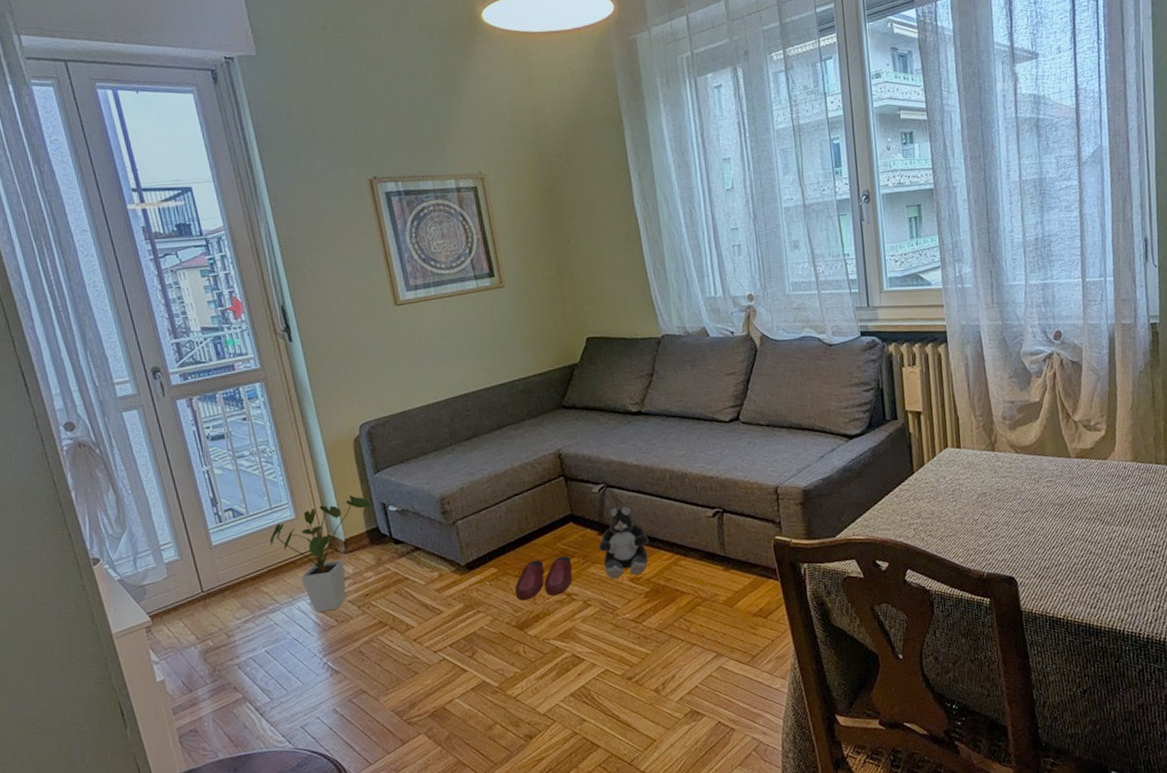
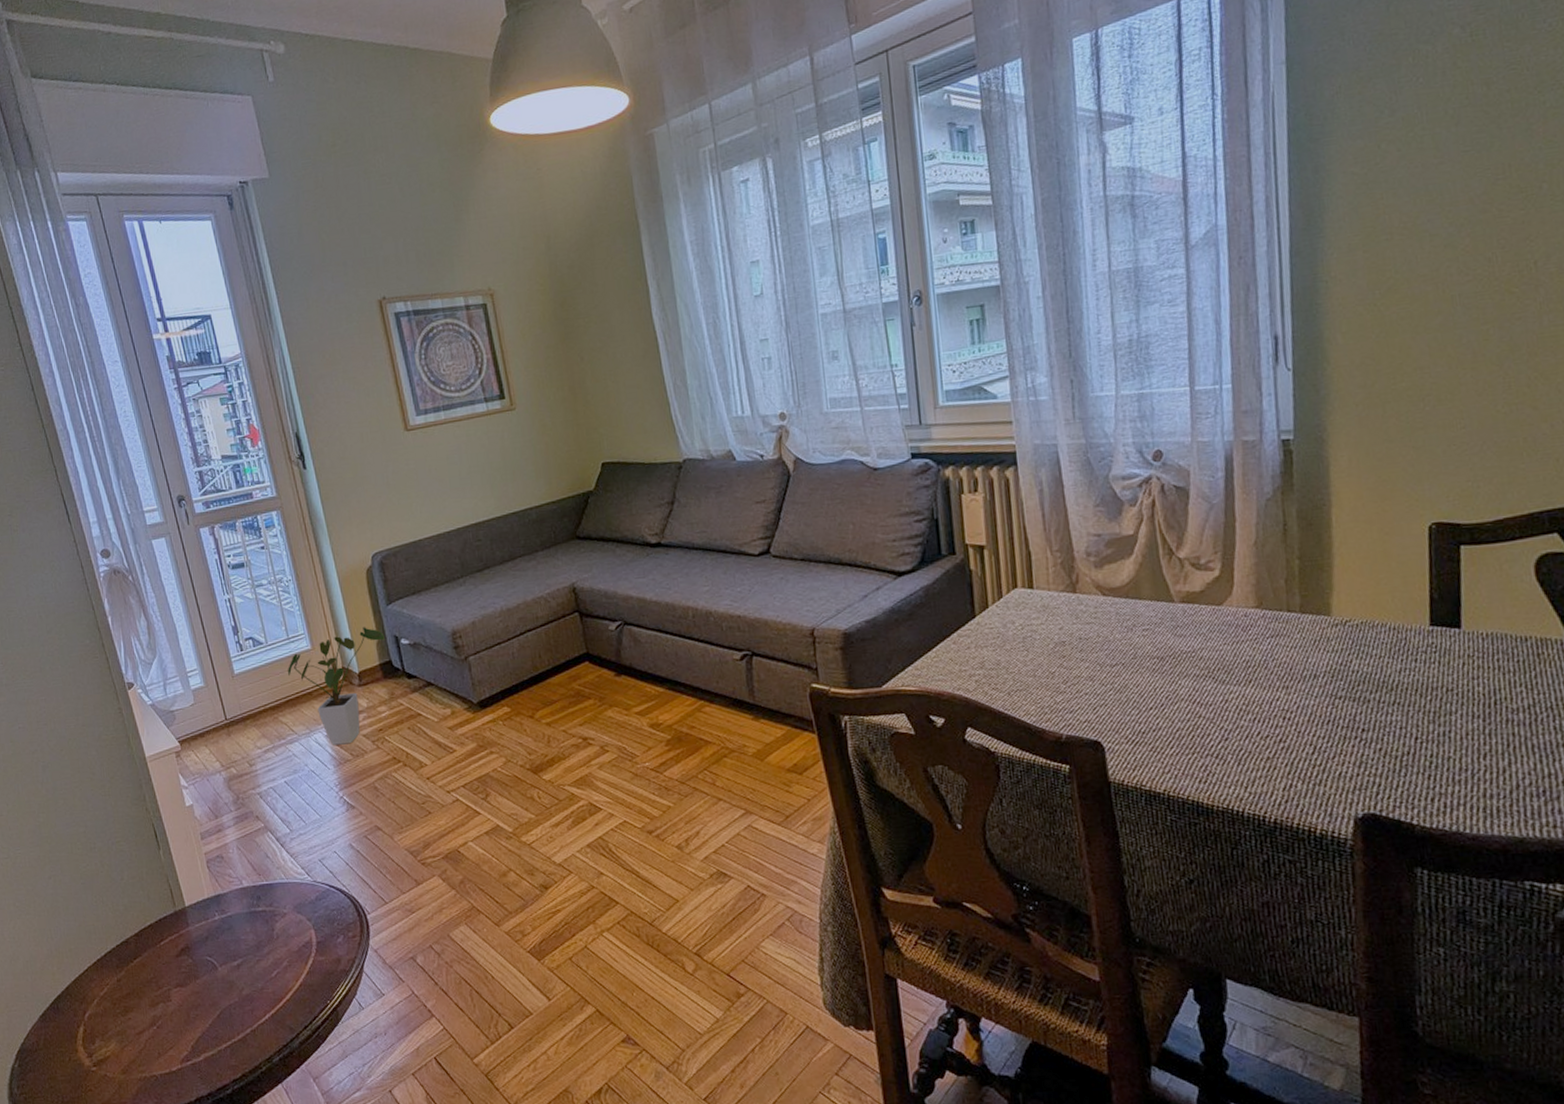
slippers: present [514,556,573,601] -> none [528,697,589,743]
plush toy: present [599,505,649,580] -> none [616,644,671,725]

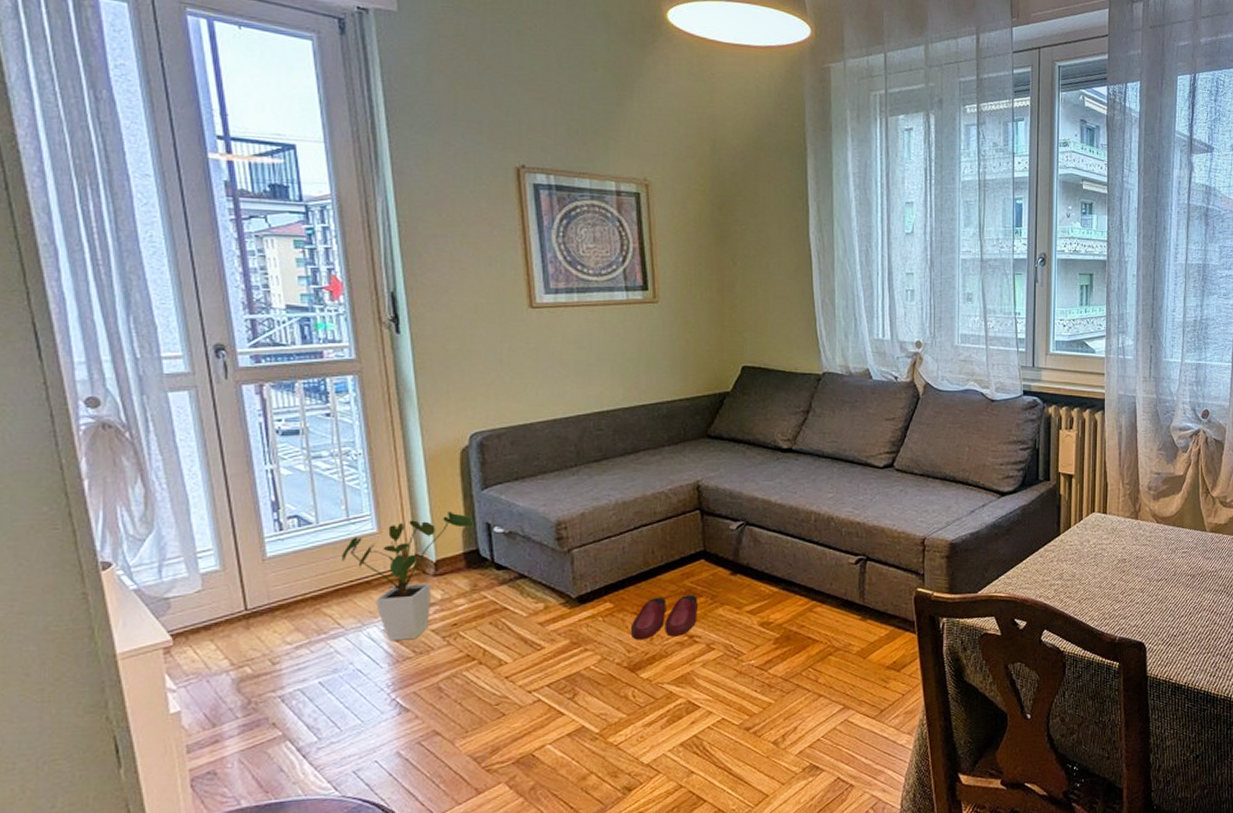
slippers: none [528,697,589,743] -> present [630,595,698,640]

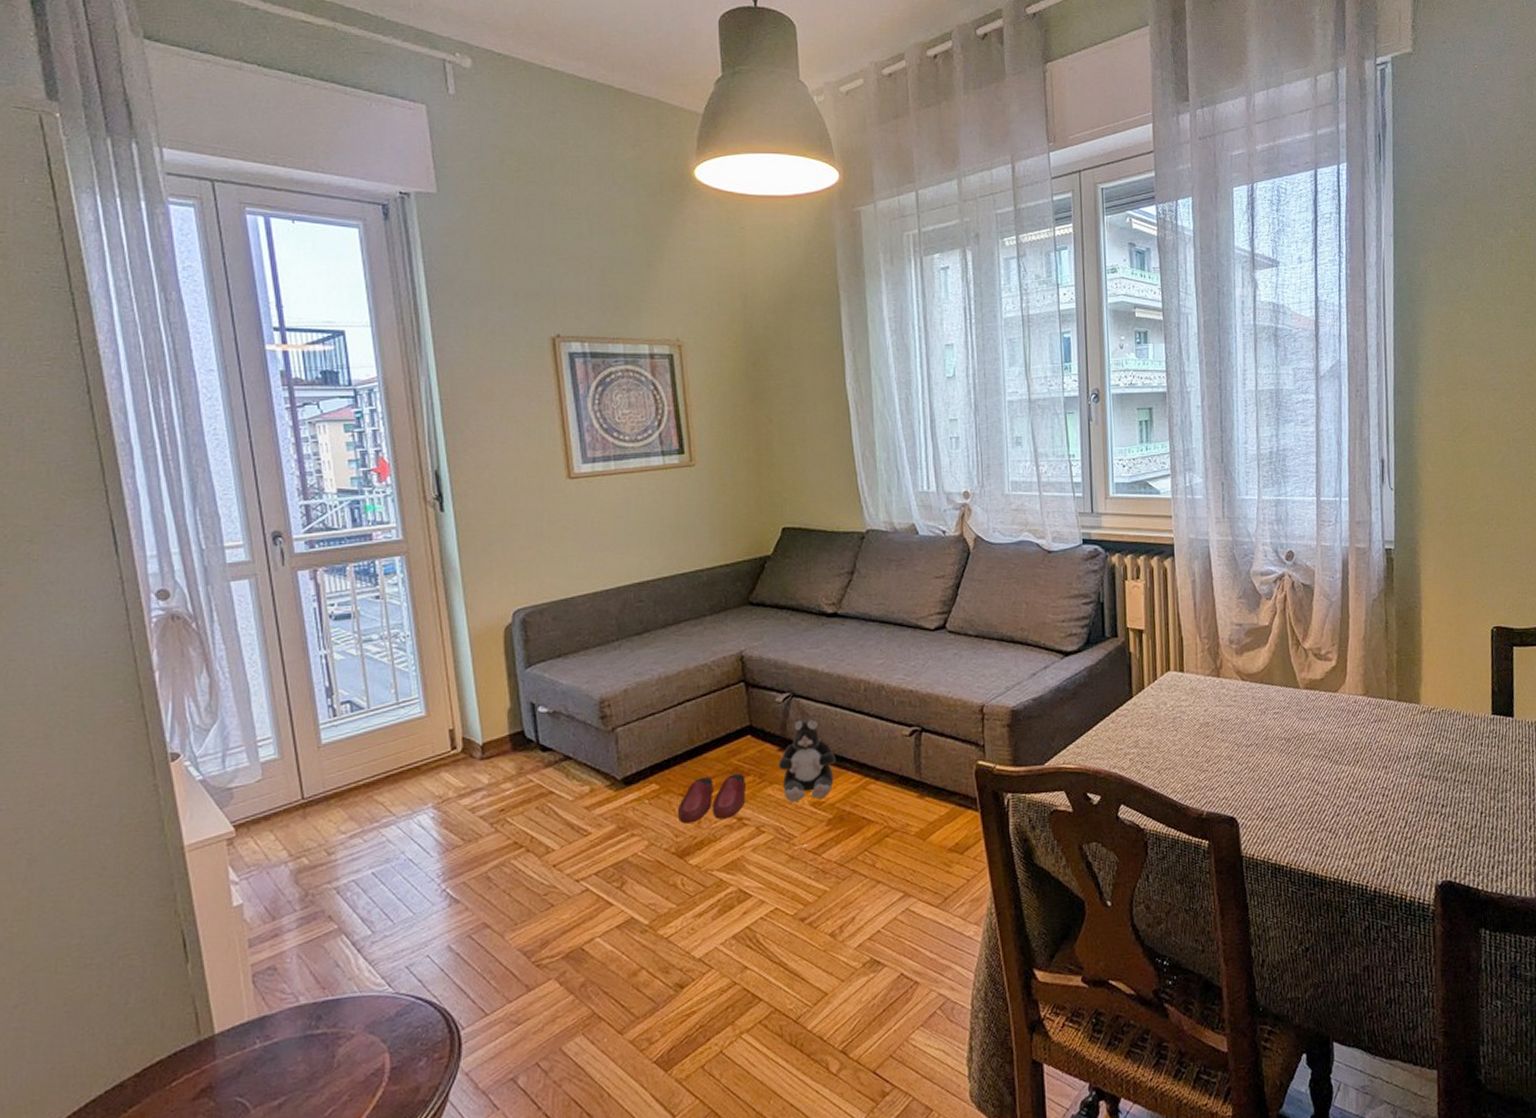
house plant: present [342,512,474,641] -> none [392,692,519,829]
plush toy: none [730,545,785,623] -> present [778,718,836,803]

